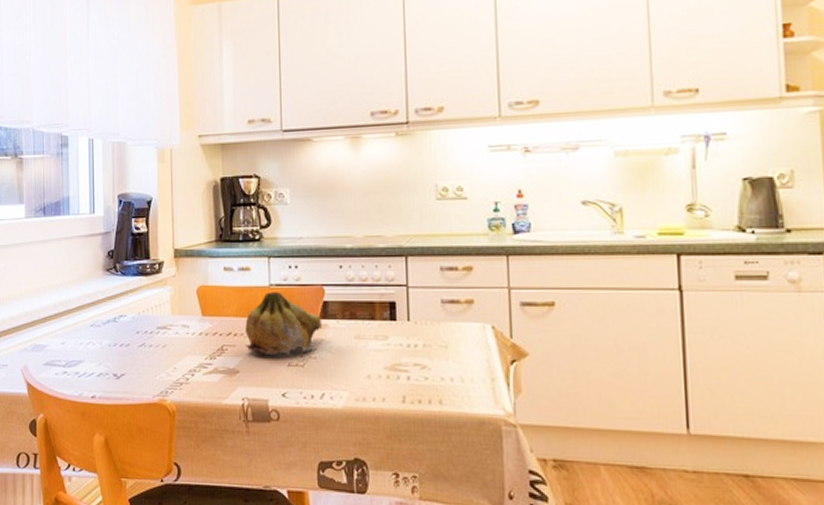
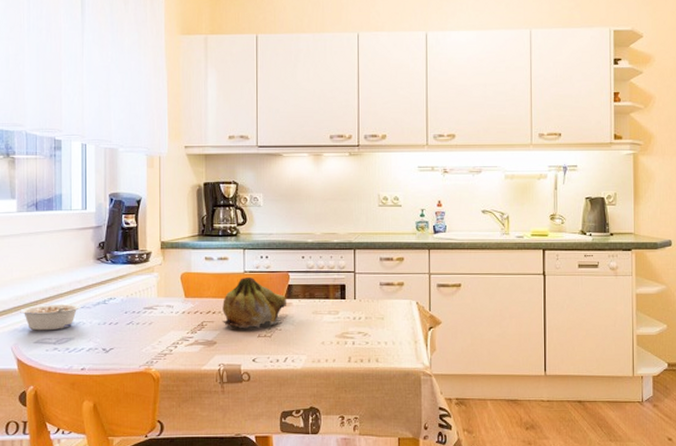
legume: none [29,321,90,352] -> present [20,303,81,331]

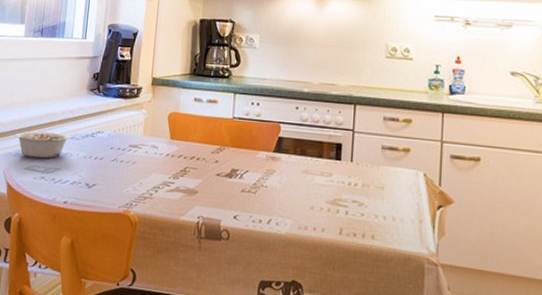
fruit: present [221,278,286,329] -> none [205,124,275,181]

